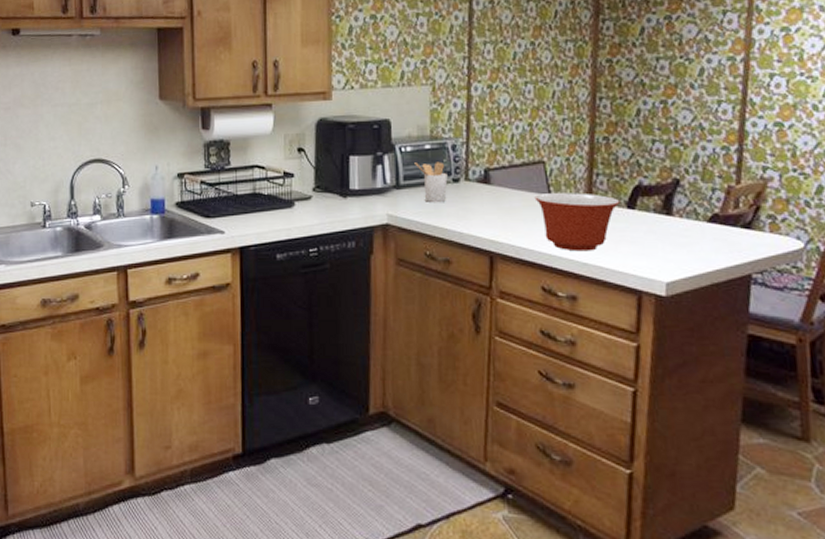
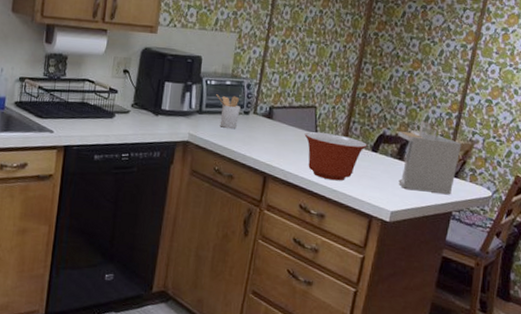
architectural model: none [659,159,751,253] -> present [398,119,462,195]

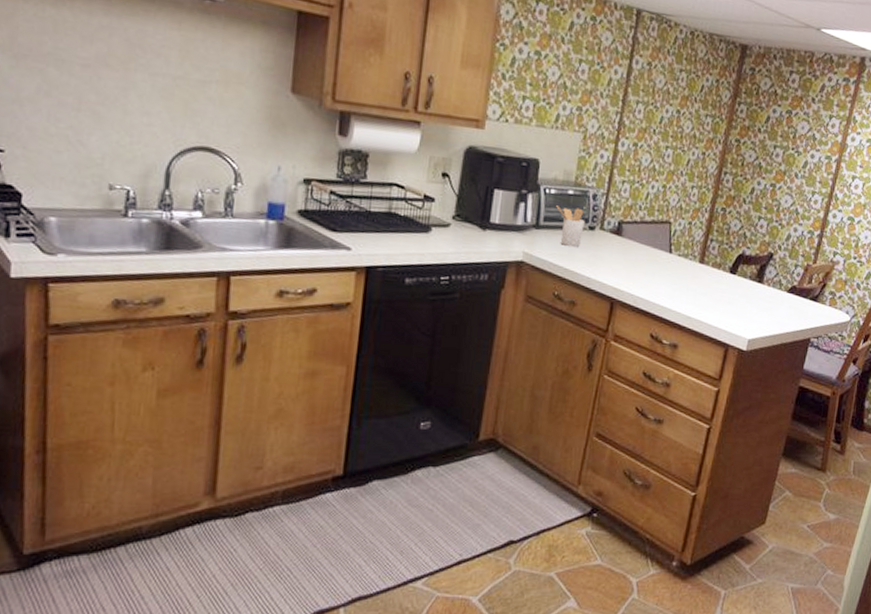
mixing bowl: present [304,132,368,181] -> none [657,251,726,307]
architectural model: present [398,119,462,195] -> none [757,237,823,321]

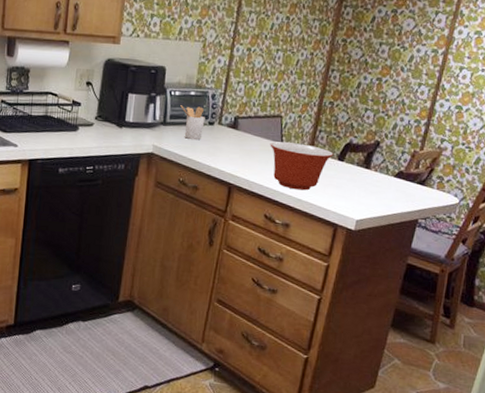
mixing bowl: none [657,251,726,307] -> present [270,141,334,191]

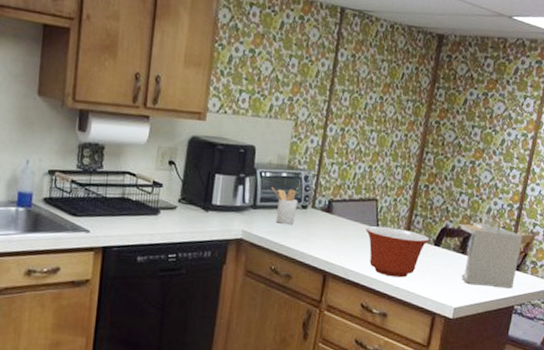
architectural model: none [364,127,430,203] -> present [460,211,523,289]

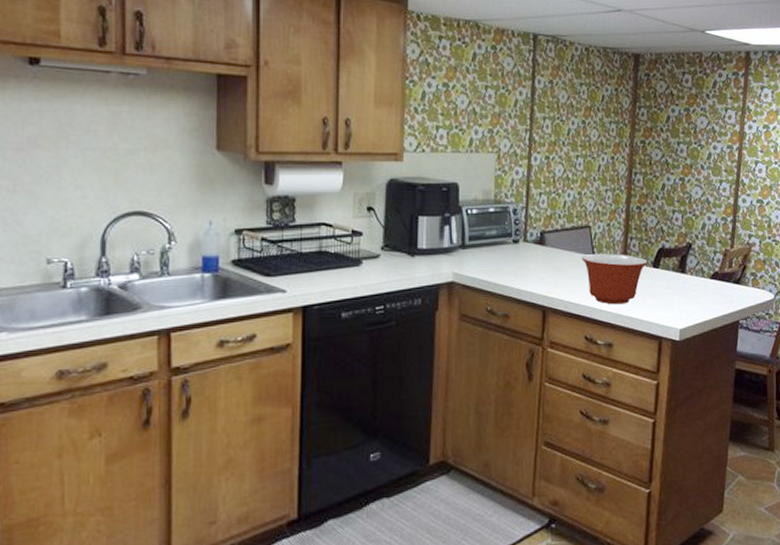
utensil holder: present [271,187,298,226] -> none [479,224,509,263]
architectural model: present [460,211,523,289] -> none [677,227,740,304]

